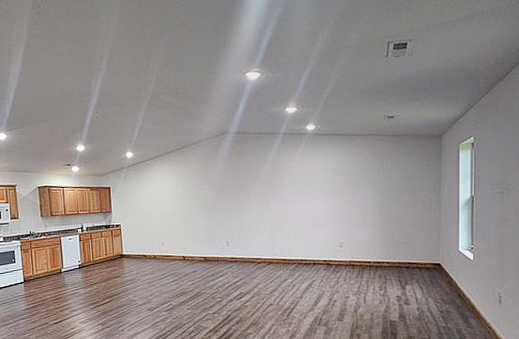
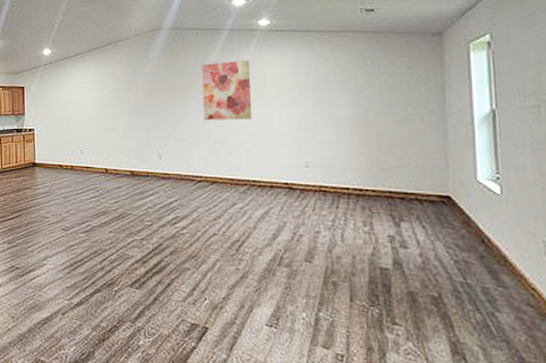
wall art: none [261,160,300,212] -> present [201,60,251,121]

